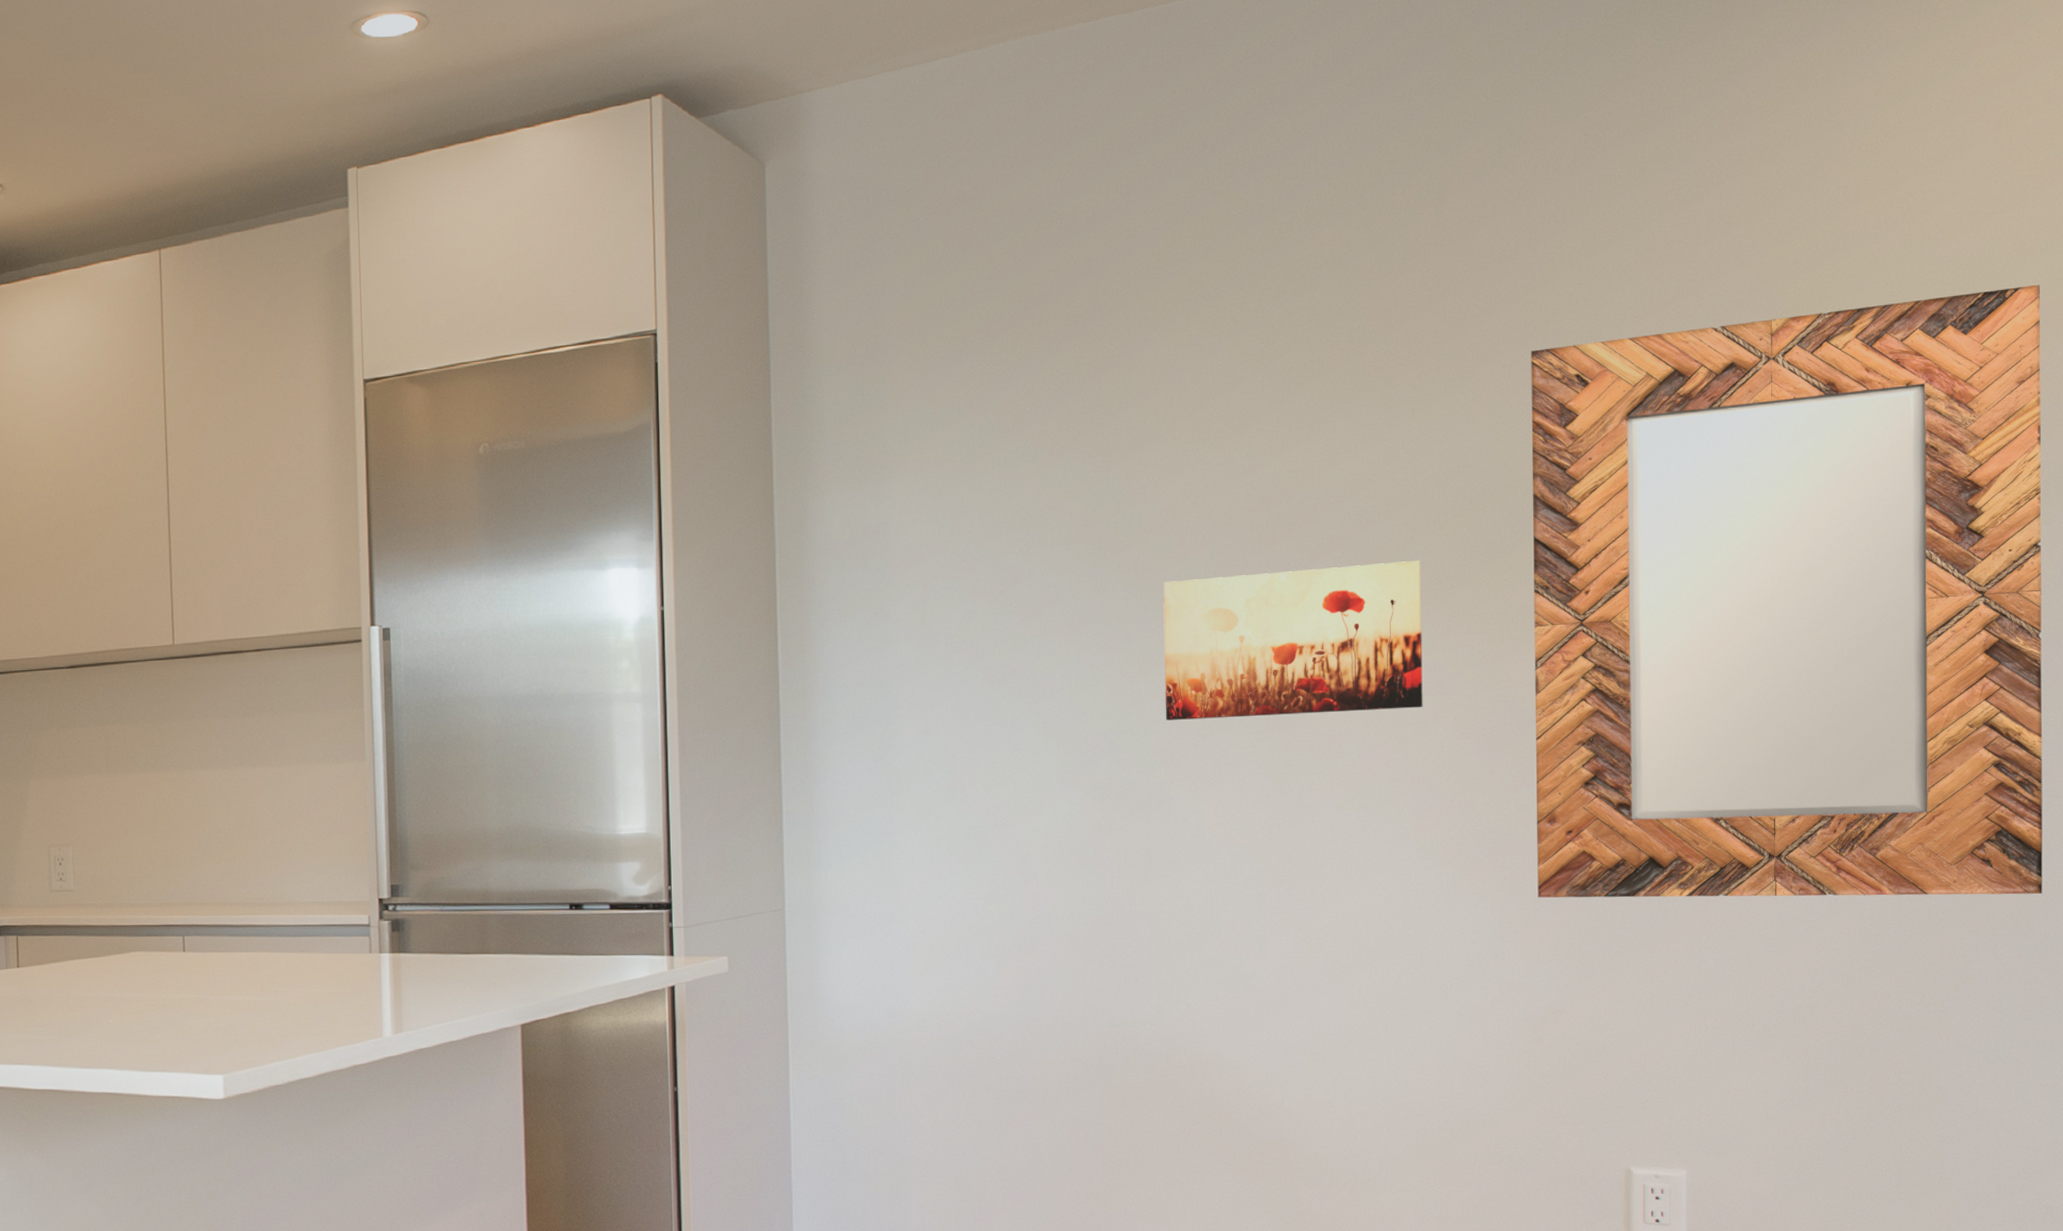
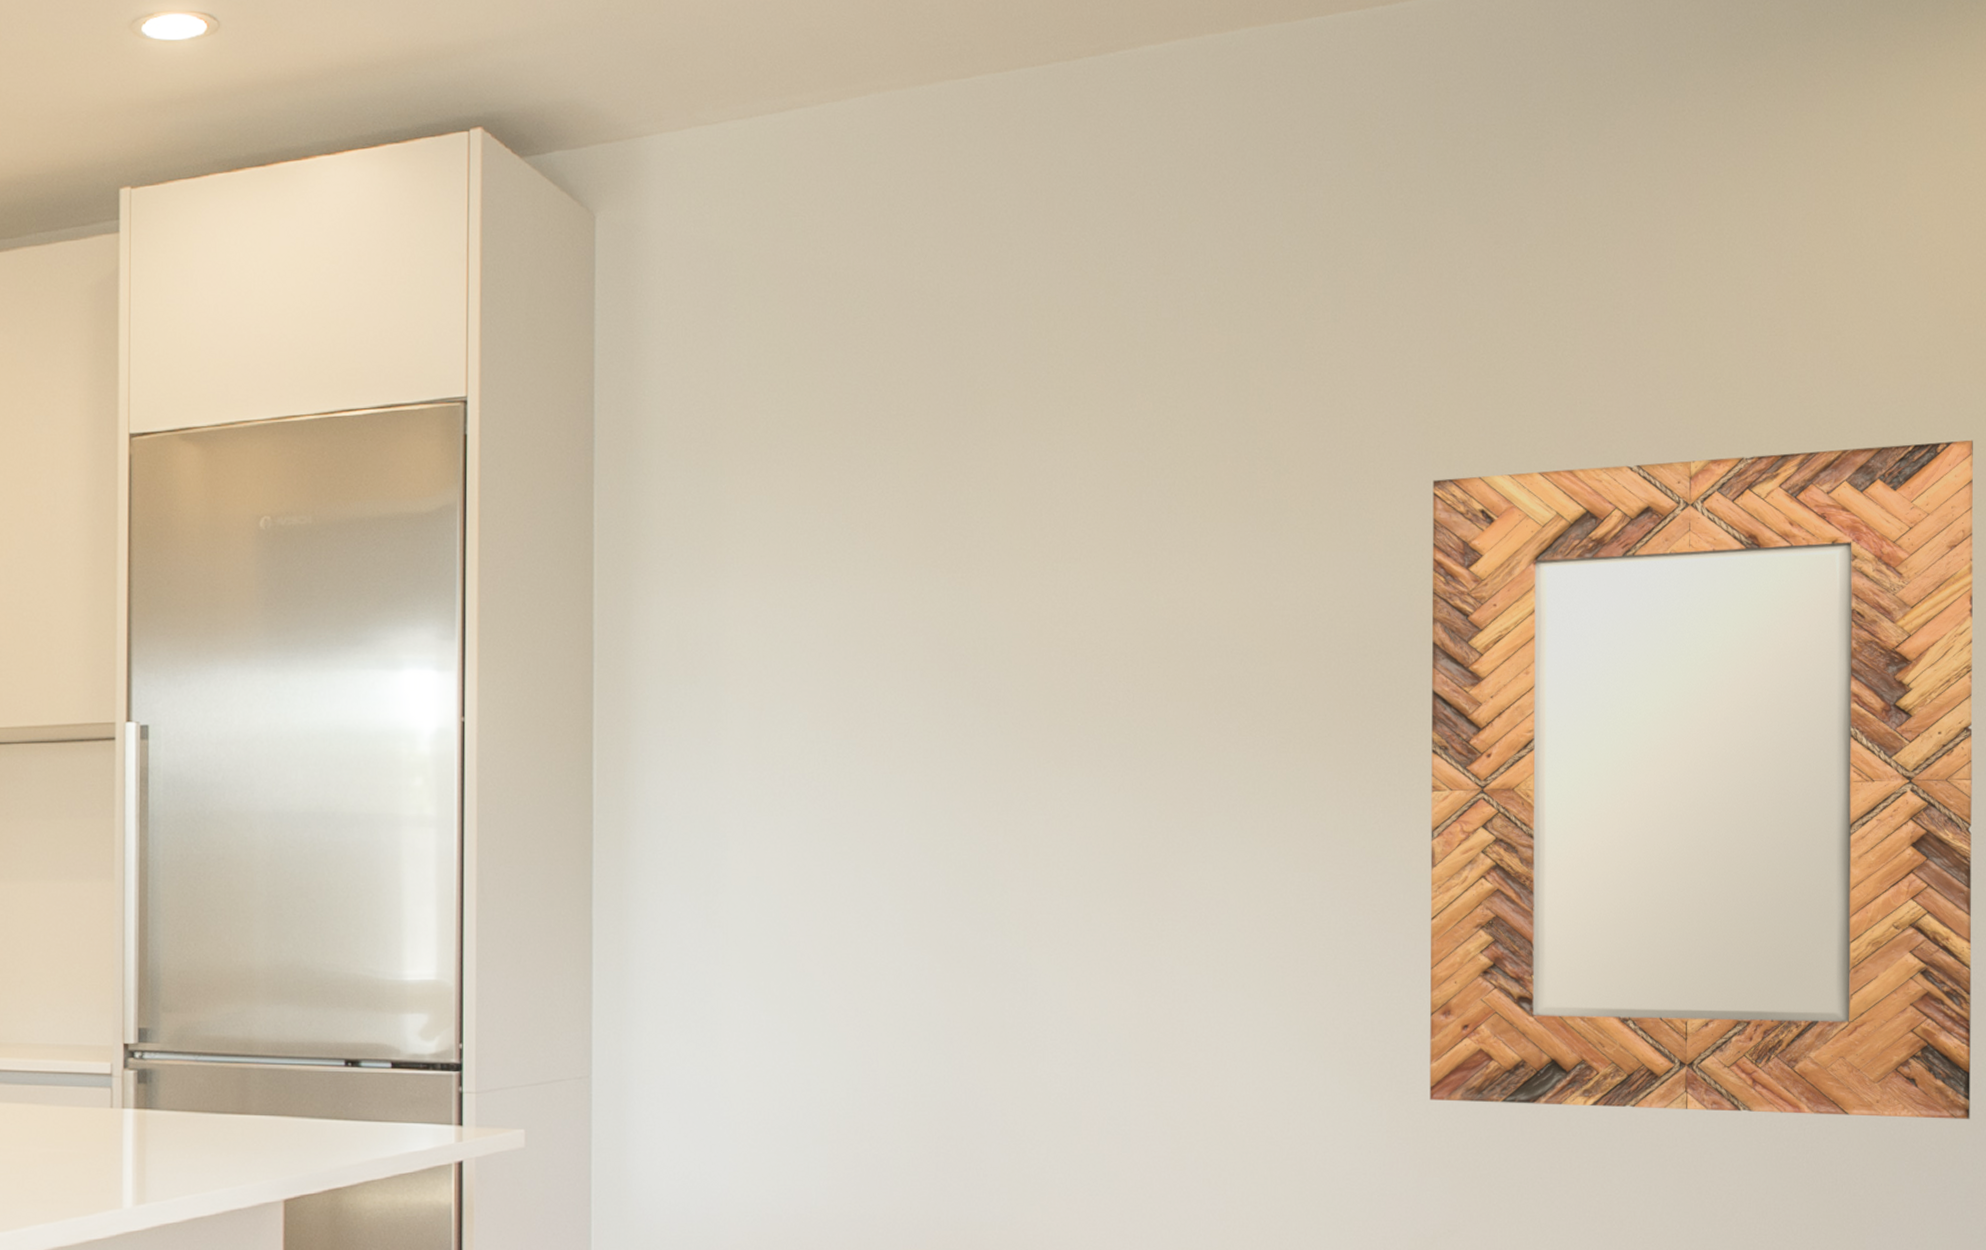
wall art: present [1163,561,1423,720] -> none [1025,709,1310,878]

